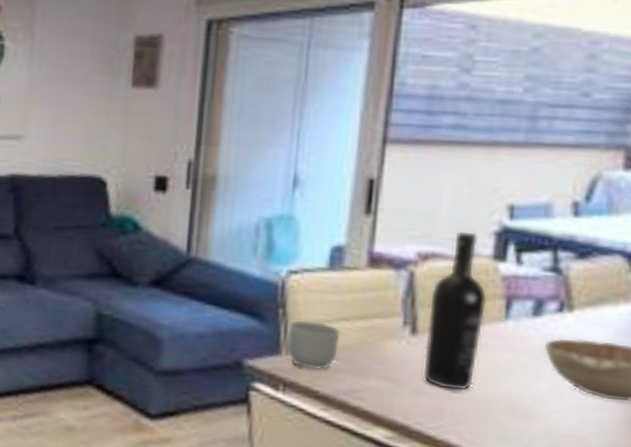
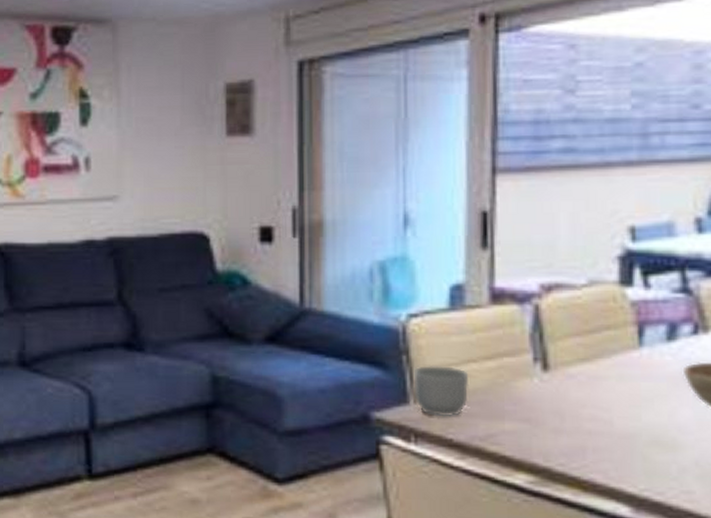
wine bottle: present [423,232,488,392] -> none [558,258,619,427]

